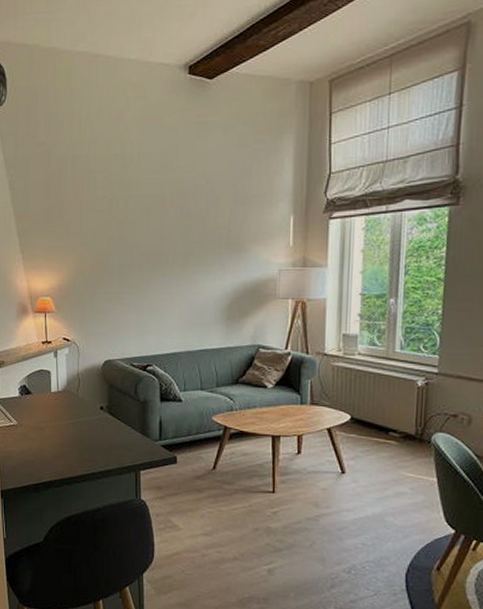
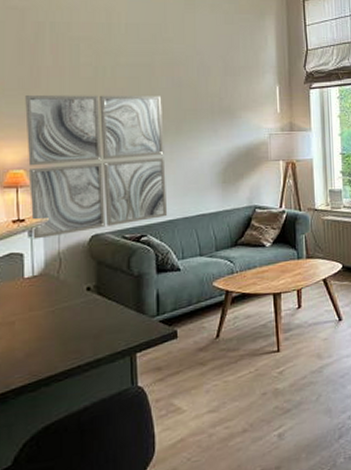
wall art: none [51,227,172,360] -> present [25,95,168,239]

